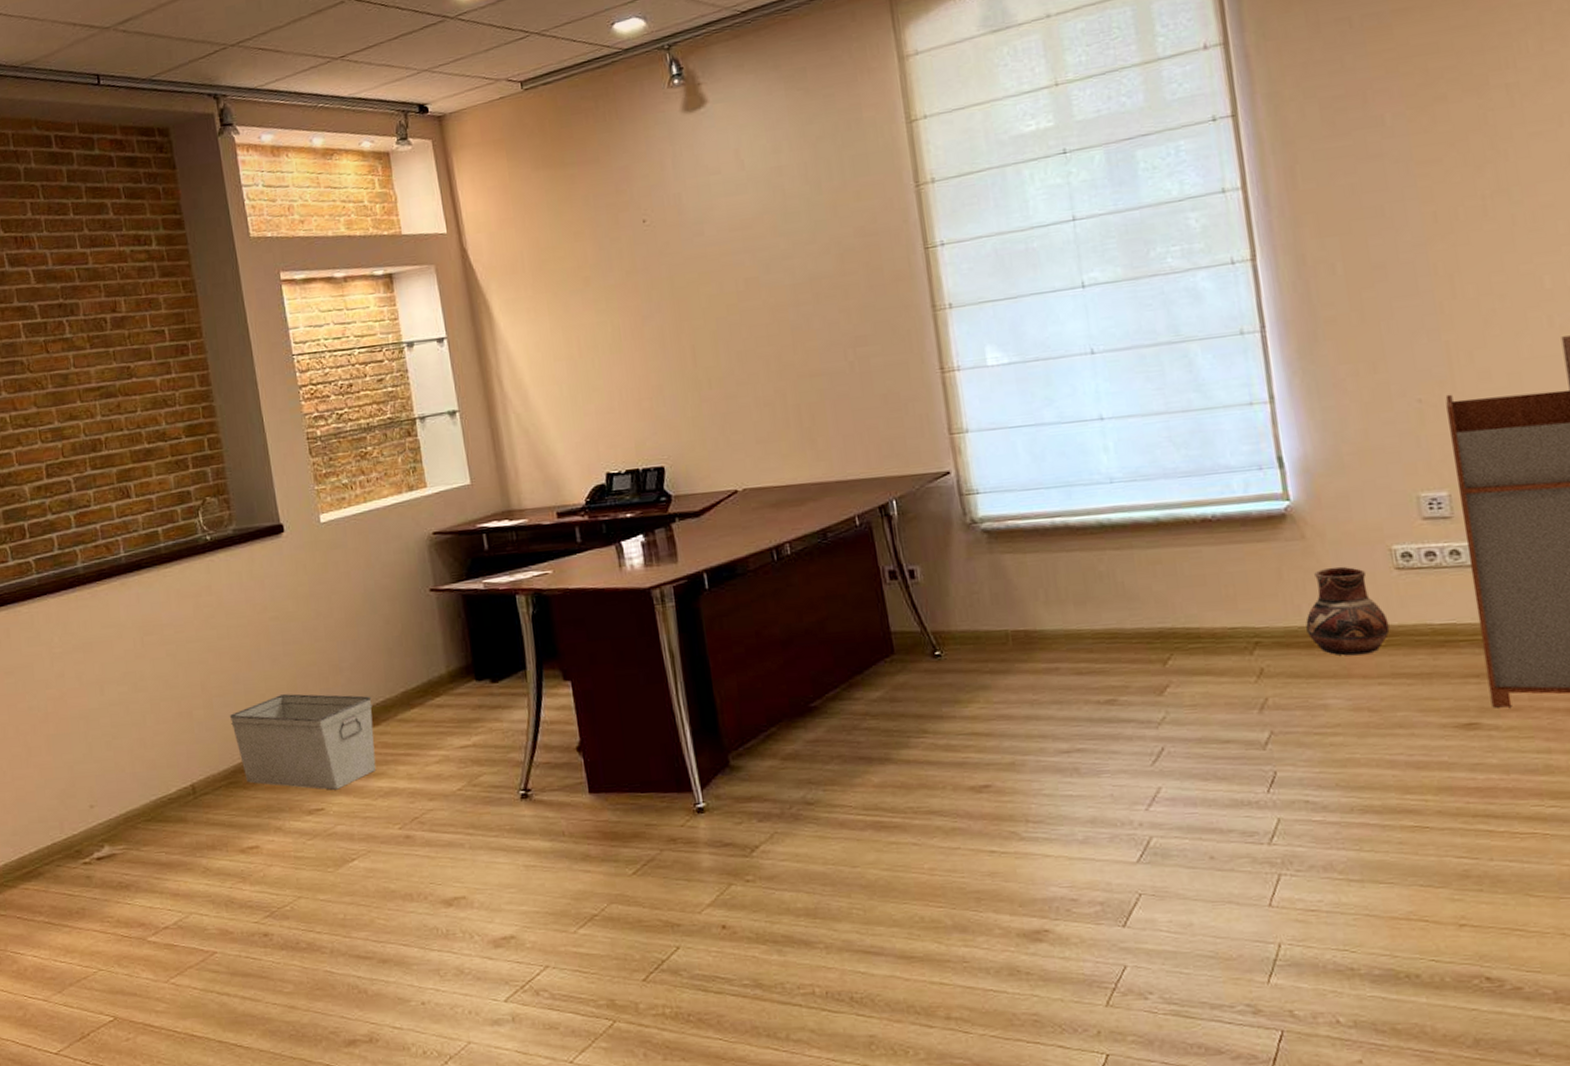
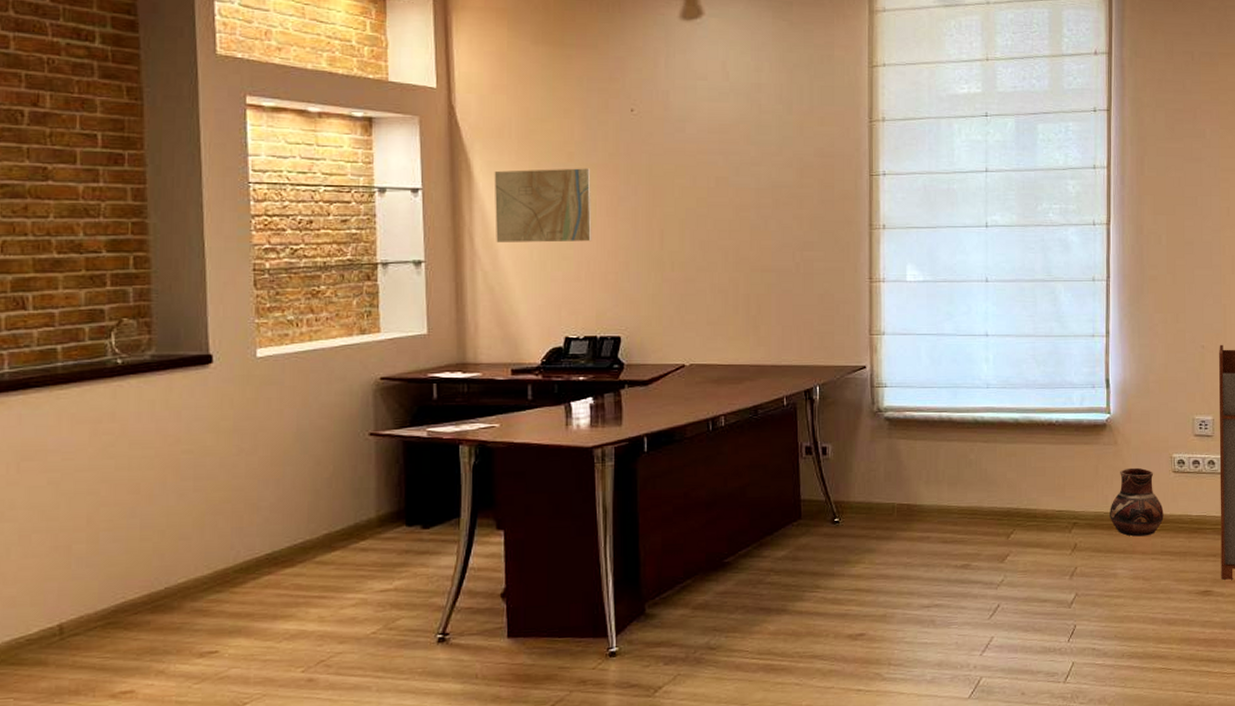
storage bin: present [229,693,377,790] -> none [117,531,289,632]
map: none [513,291,621,382] -> present [494,168,592,243]

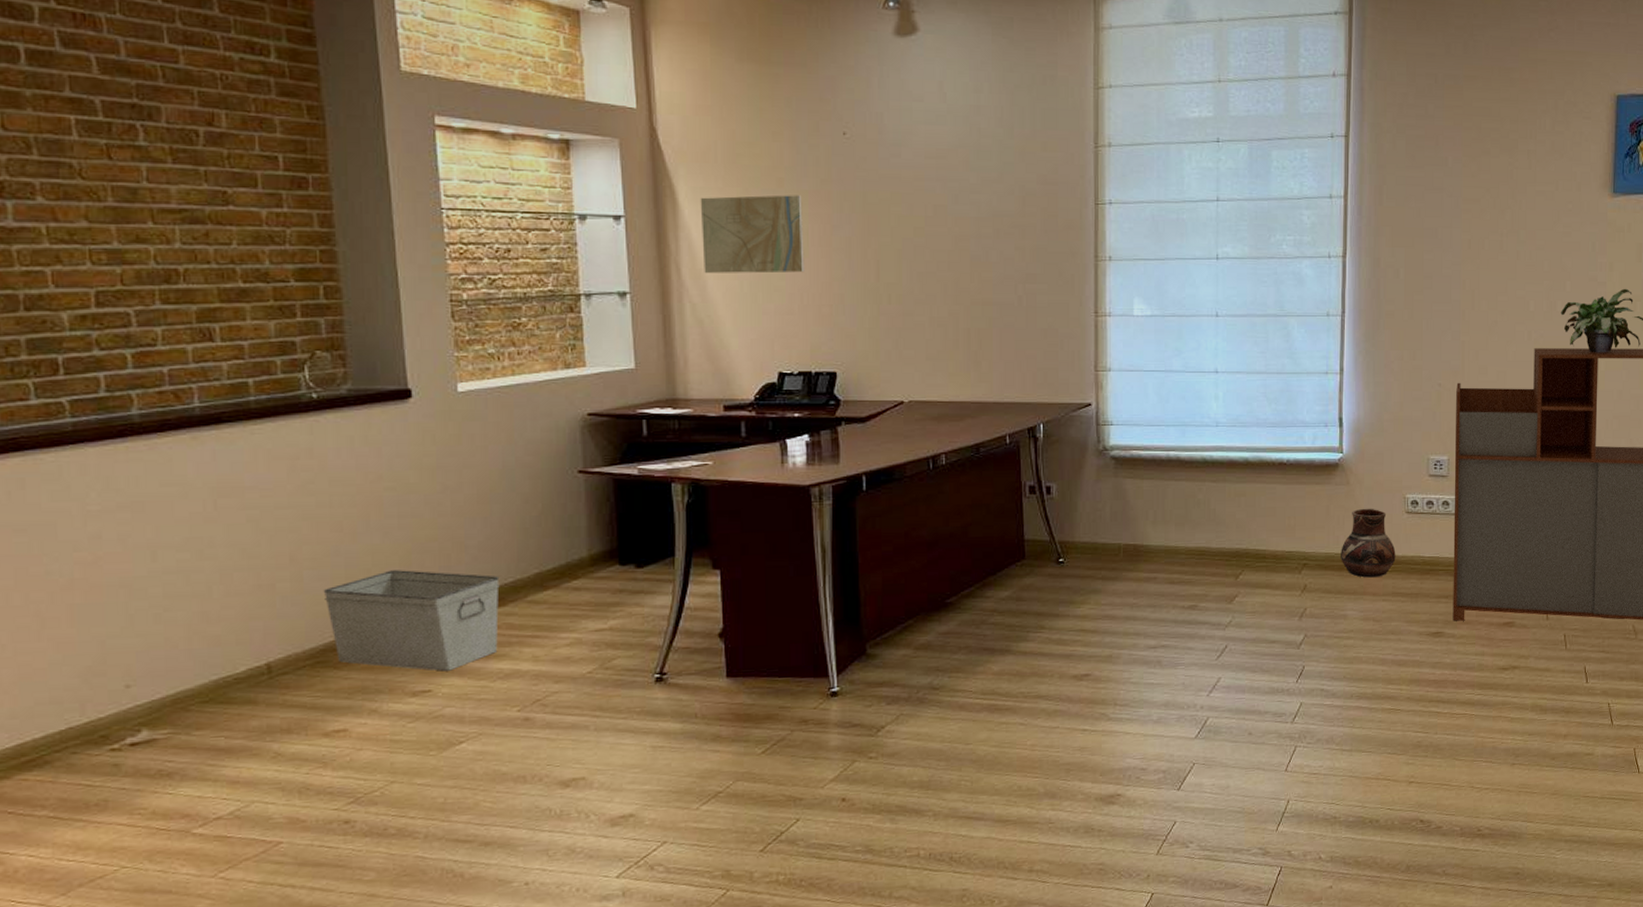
storage bin: none [117,531,289,632] -> present [323,570,500,671]

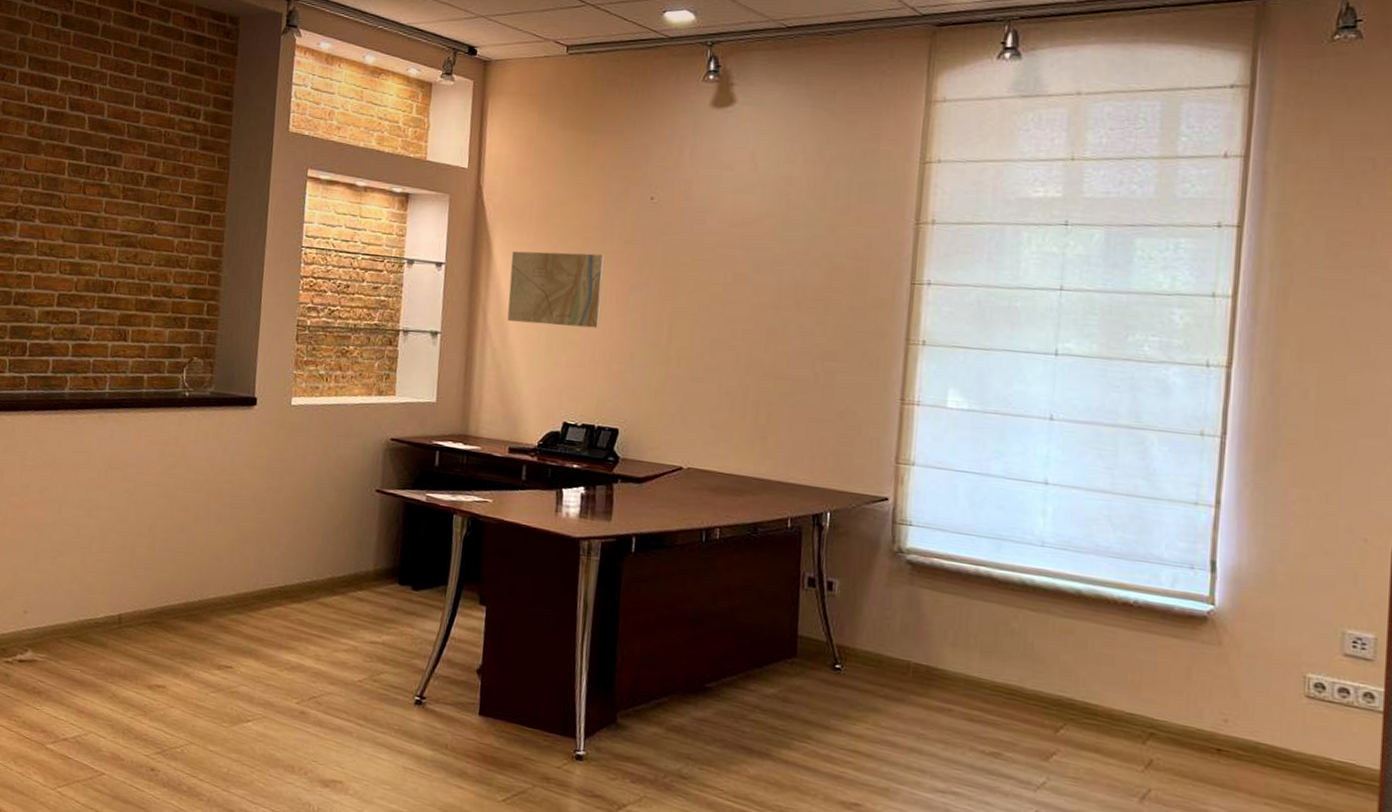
storage bin: present [323,570,500,671] -> none [167,552,300,653]
ceramic pot: present [1341,508,1396,578] -> none [1204,679,1288,773]

